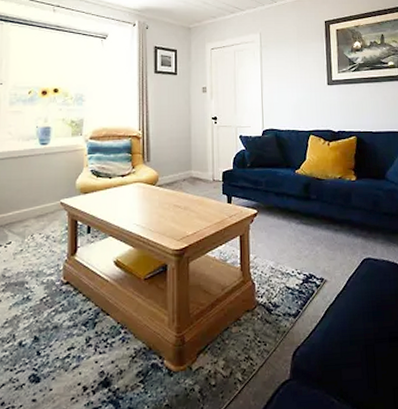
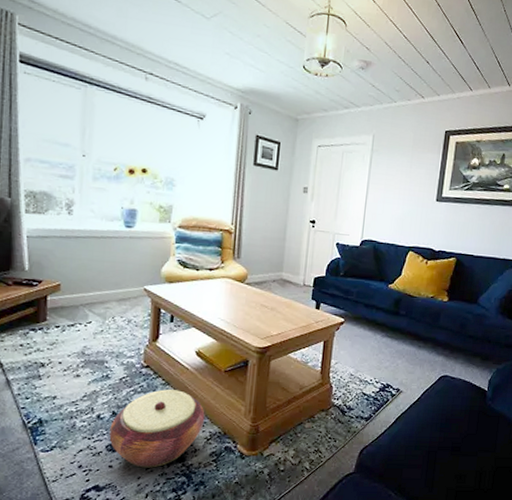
woven basket: none [32,305,128,398] -> present [109,389,205,468]

